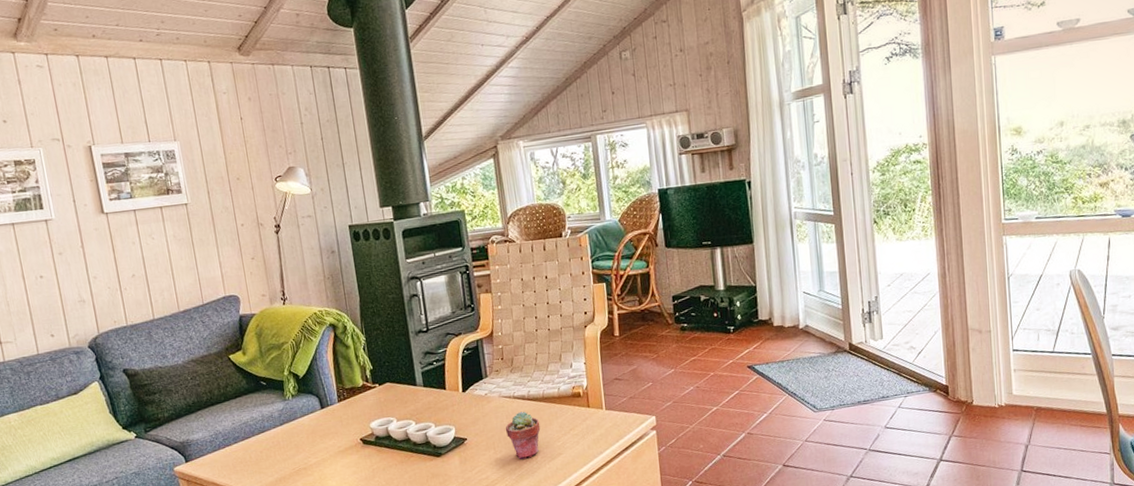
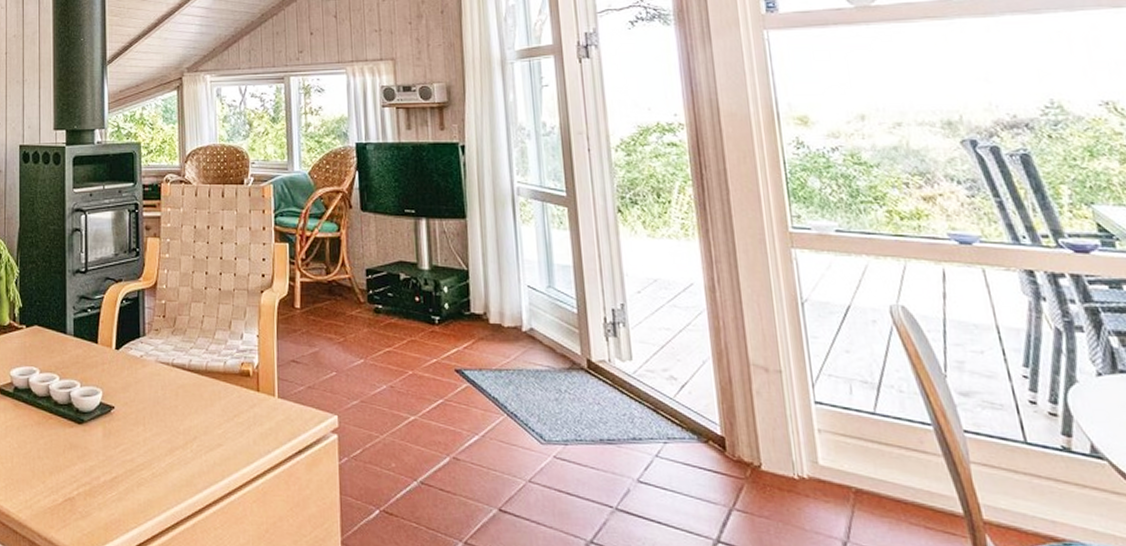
potted succulent: present [505,411,541,459] -> none [159,383,200,444]

